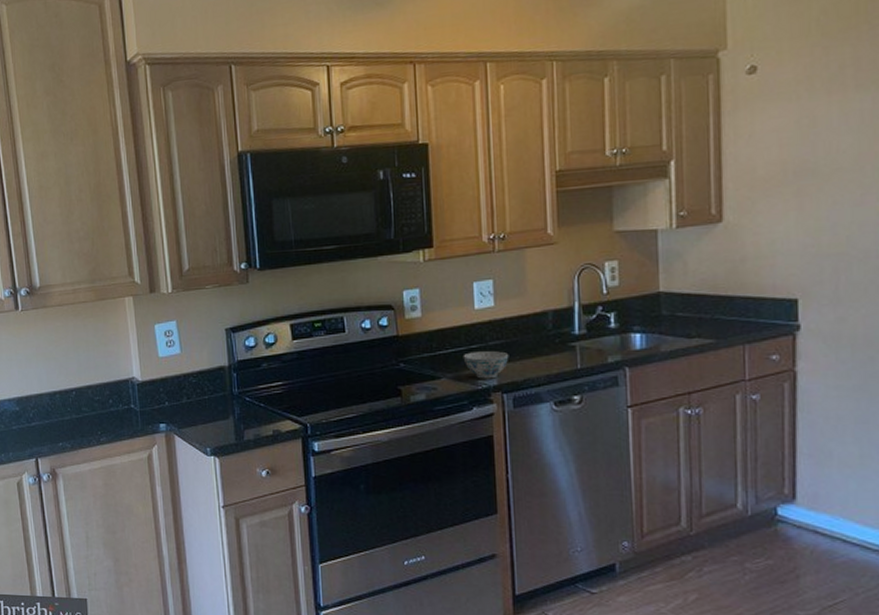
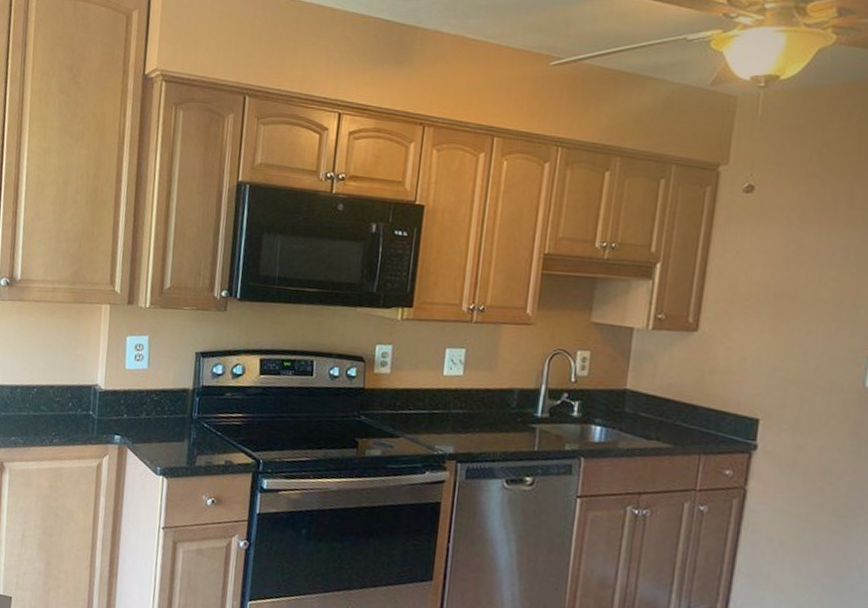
bowl: present [463,351,509,379] -> none [424,416,470,447]

